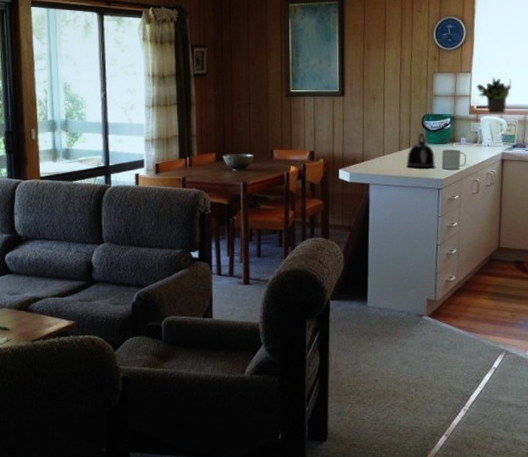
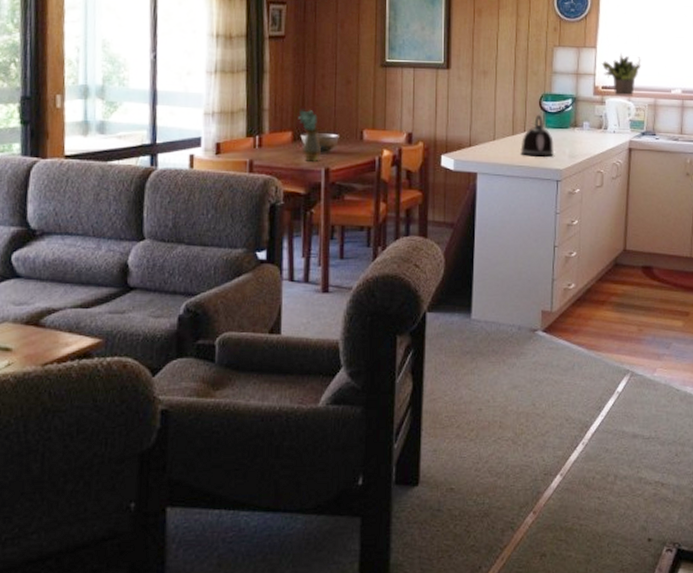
vase: none [220,134,239,177] -> present [298,109,321,161]
mug: present [441,149,467,169] -> none [561,135,590,158]

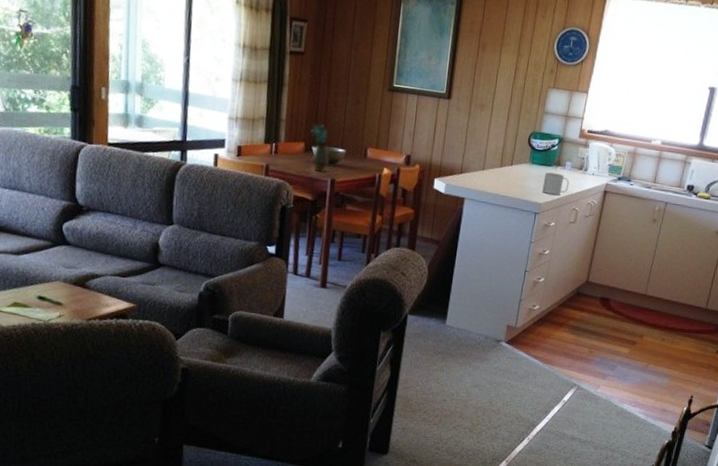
kettle: present [520,114,554,158] -> none [505,150,537,191]
mug: none [561,135,590,158] -> present [542,172,570,195]
potted plant: present [601,54,641,96] -> none [590,101,628,143]

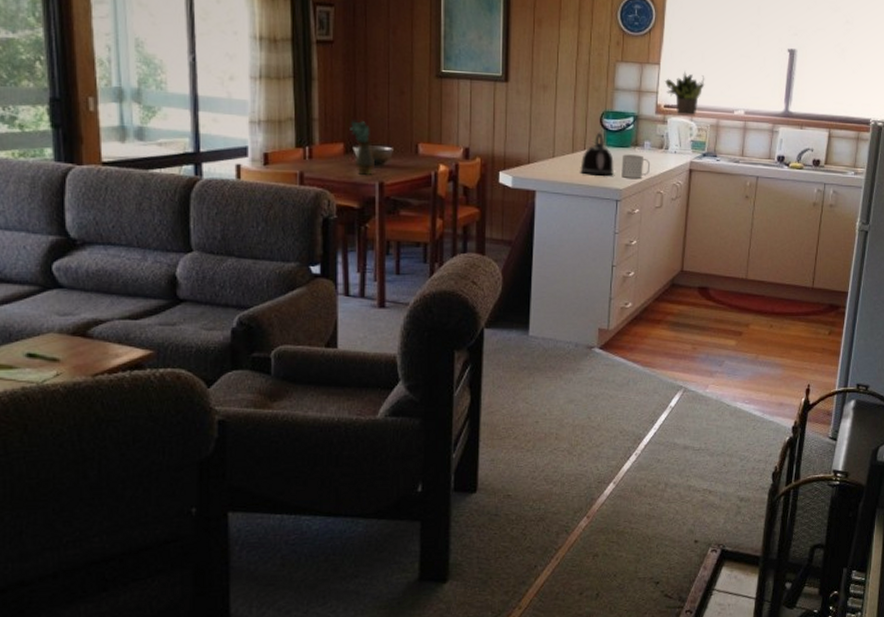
kettle: none [505,150,537,191] -> present [580,132,614,177]
potted plant: none [590,101,628,143] -> present [664,71,705,116]

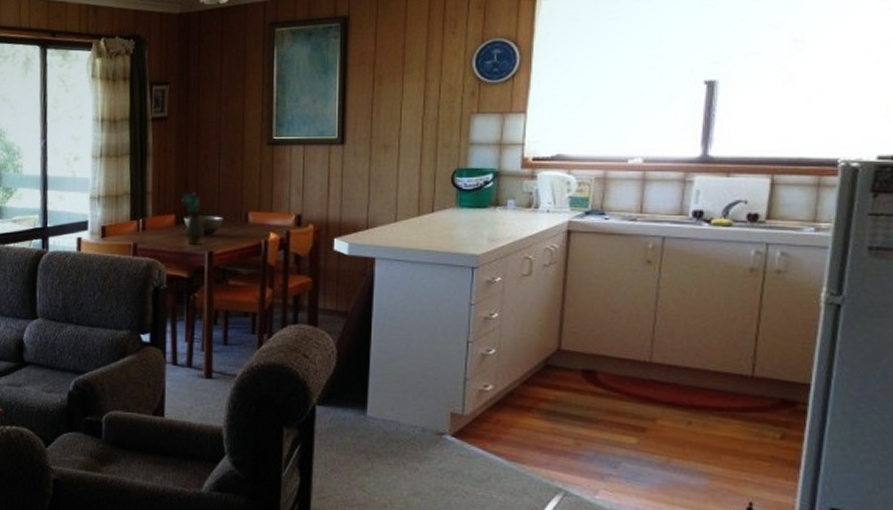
kettle: present [580,132,614,177] -> none [427,192,469,242]
mug: present [621,154,651,179] -> none [478,215,516,242]
potted plant: present [664,71,705,116] -> none [532,118,587,168]

